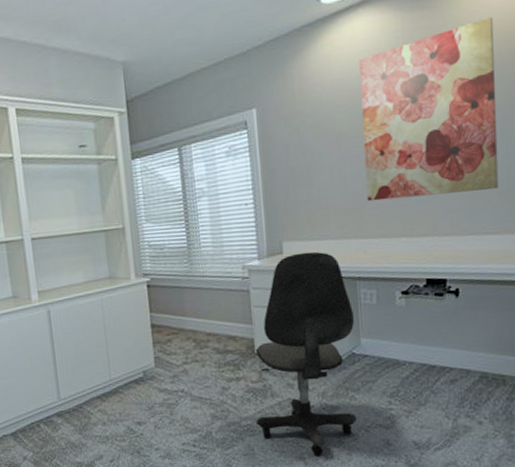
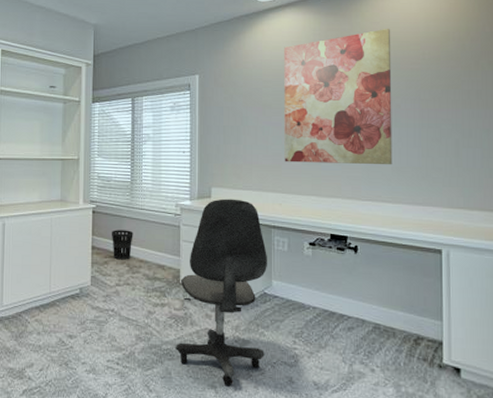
wastebasket: none [171,302,197,336] -> present [111,230,133,260]

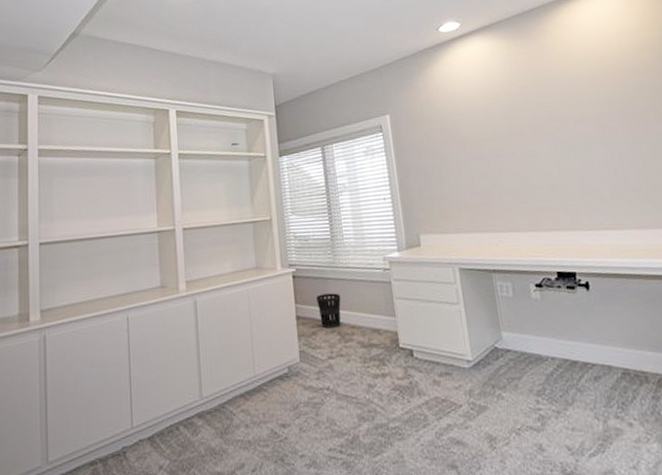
office chair: present [176,198,268,387] -> none [399,244,507,464]
wall art: present [284,28,393,165] -> none [475,45,610,198]

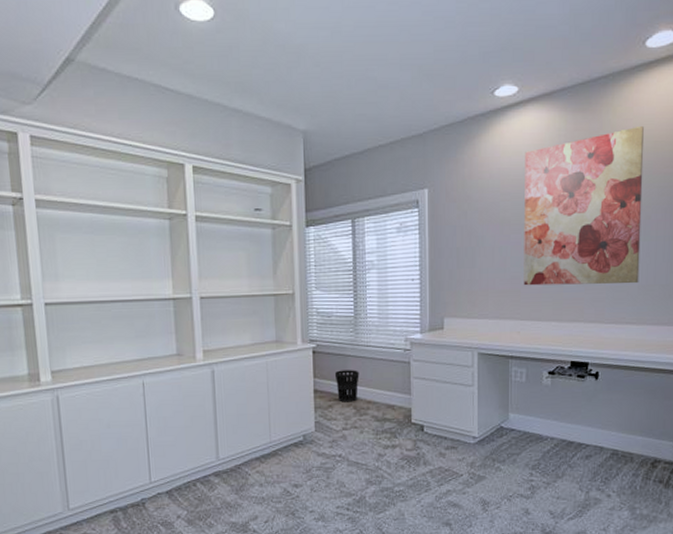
wall art: none [475,45,610,198] -> present [523,125,644,286]

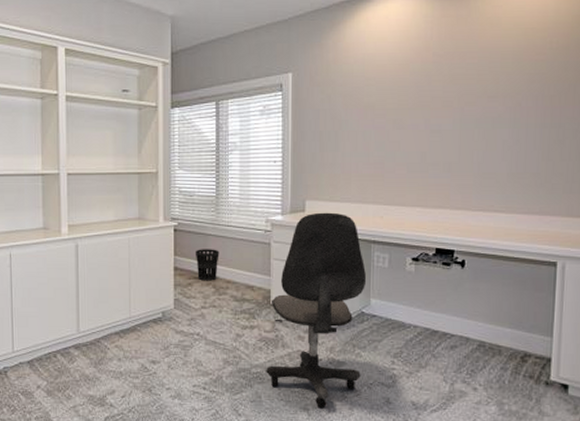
office chair: none [408,329,505,523] -> present [266,212,367,409]
wall art: present [523,125,644,286] -> none [387,12,514,171]

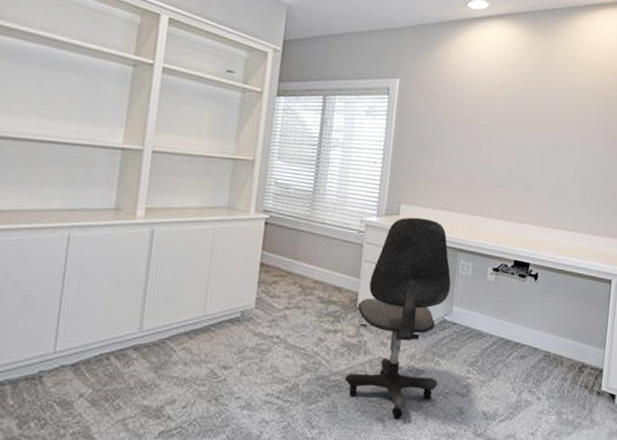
wastebasket: present [195,249,219,281] -> none [284,245,310,280]

